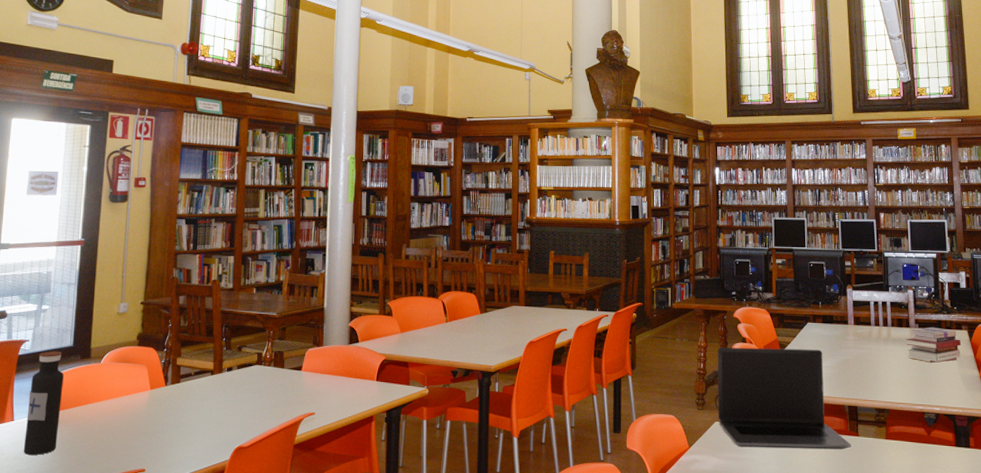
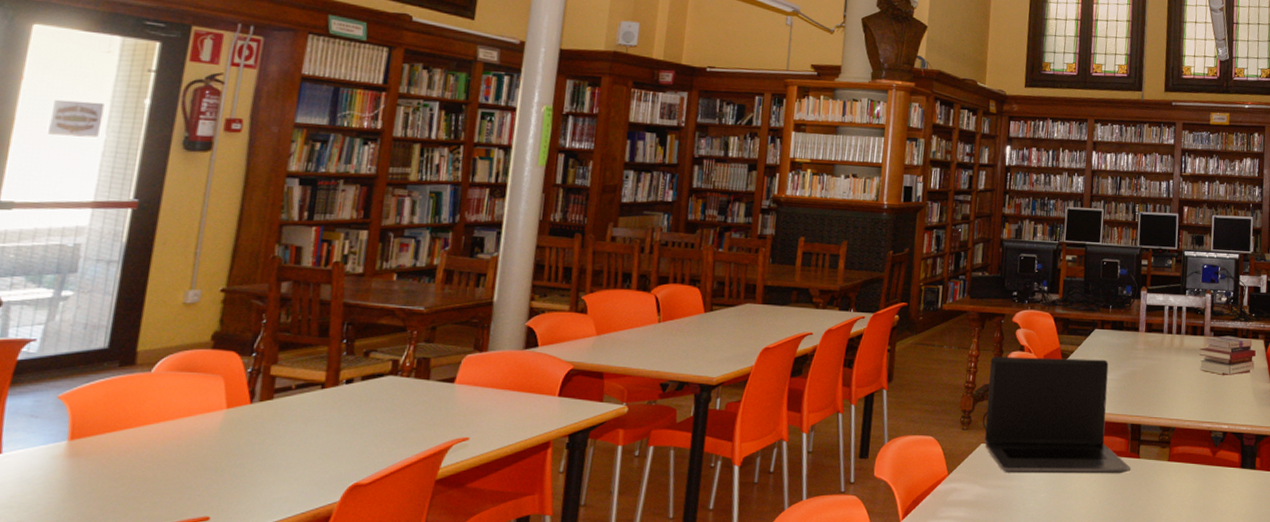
water bottle: present [23,351,64,455] -> none [13,355,91,501]

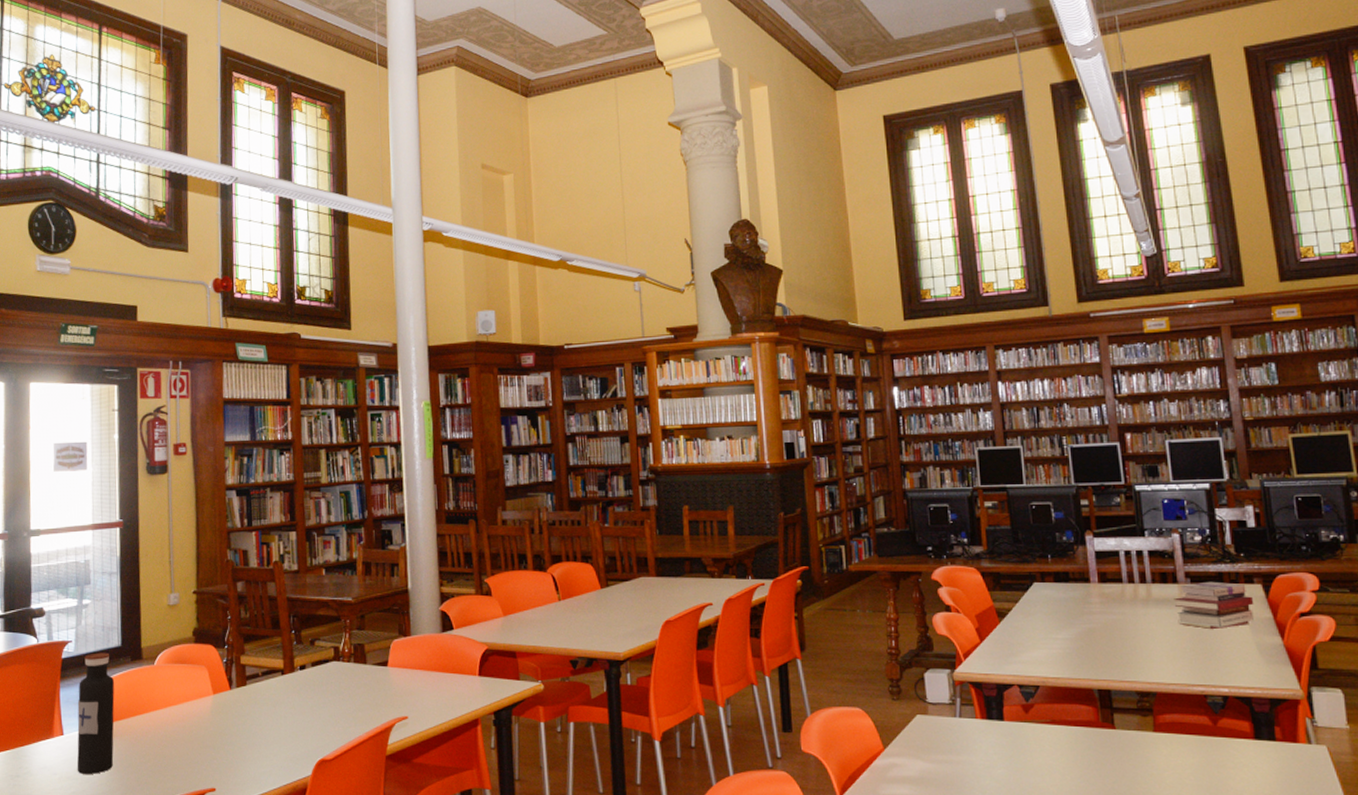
water bottle: none [13,355,91,501] -> present [77,652,115,774]
laptop computer: present [984,356,1131,474] -> none [913,617,1106,747]

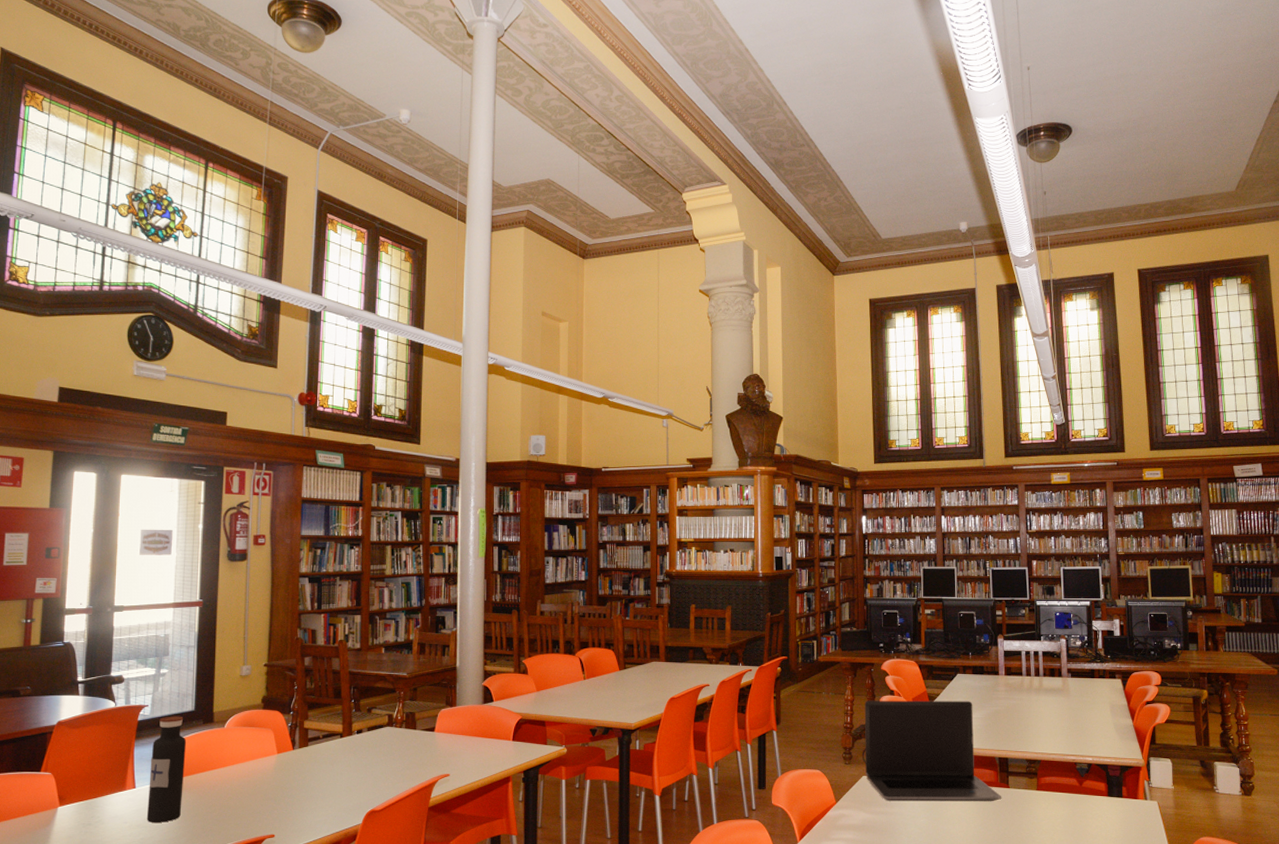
laptop computer: none [913,617,1106,747] -> present [864,700,1002,802]
books: present [1174,581,1254,629] -> none [1058,676,1115,712]

